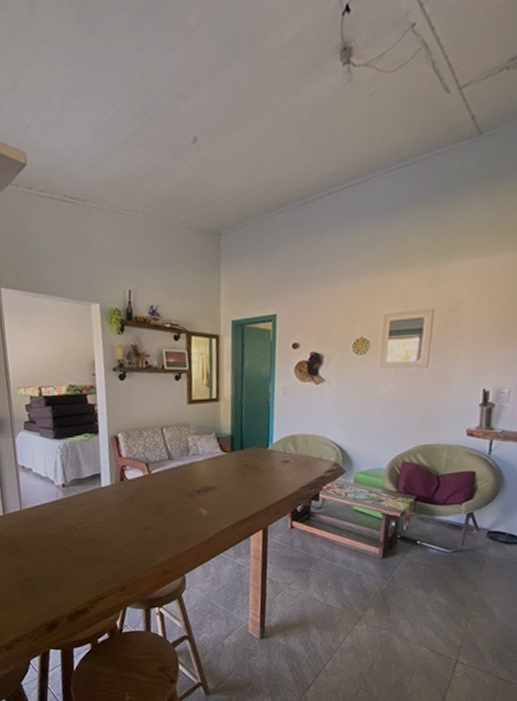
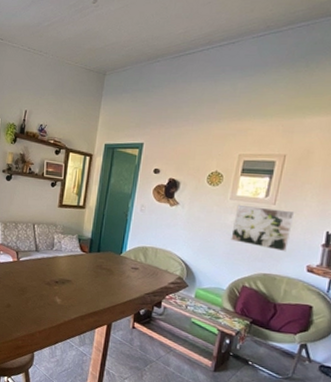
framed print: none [385,371,450,418] -> present [231,204,295,252]

